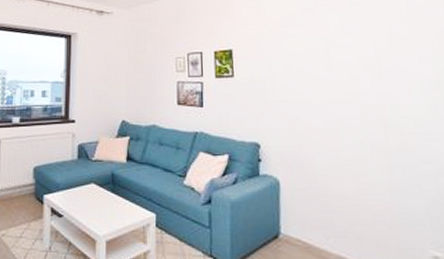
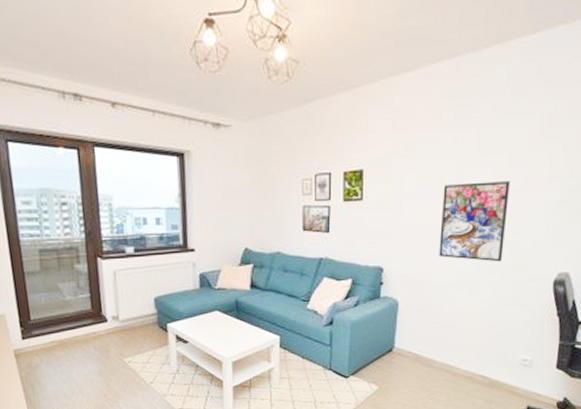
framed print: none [312,61,386,141] -> present [439,181,510,262]

